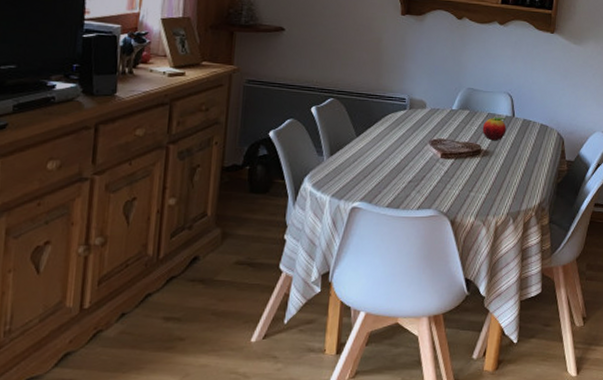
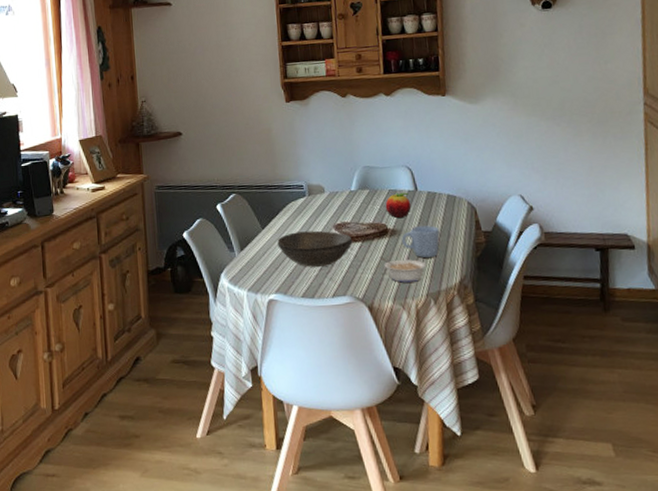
bowl: none [370,143,446,179] -> present [277,230,353,267]
legume: none [470,176,512,201] -> present [380,258,427,283]
mug: none [492,150,528,180] -> present [402,225,440,259]

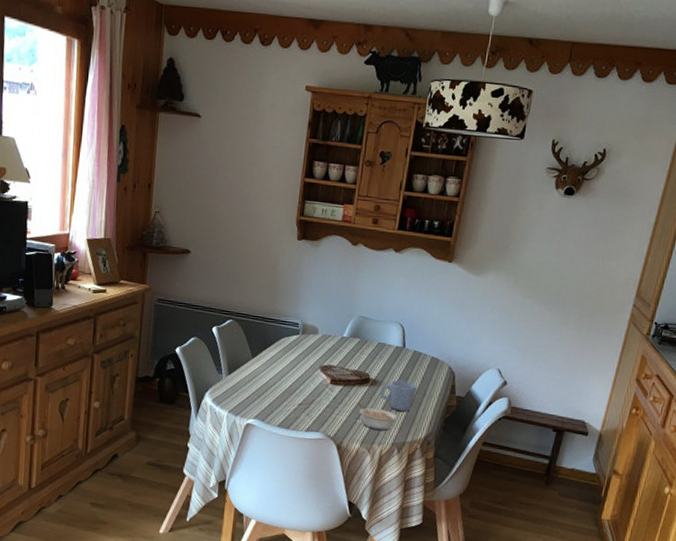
bowl: present [277,230,353,267] -> none [264,366,335,402]
fruit: present [385,192,412,218] -> none [371,346,396,370]

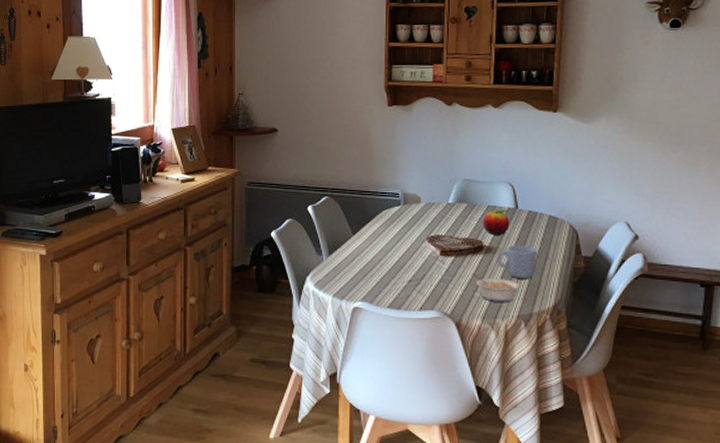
fruit: none [371,346,396,370] -> present [483,209,510,235]

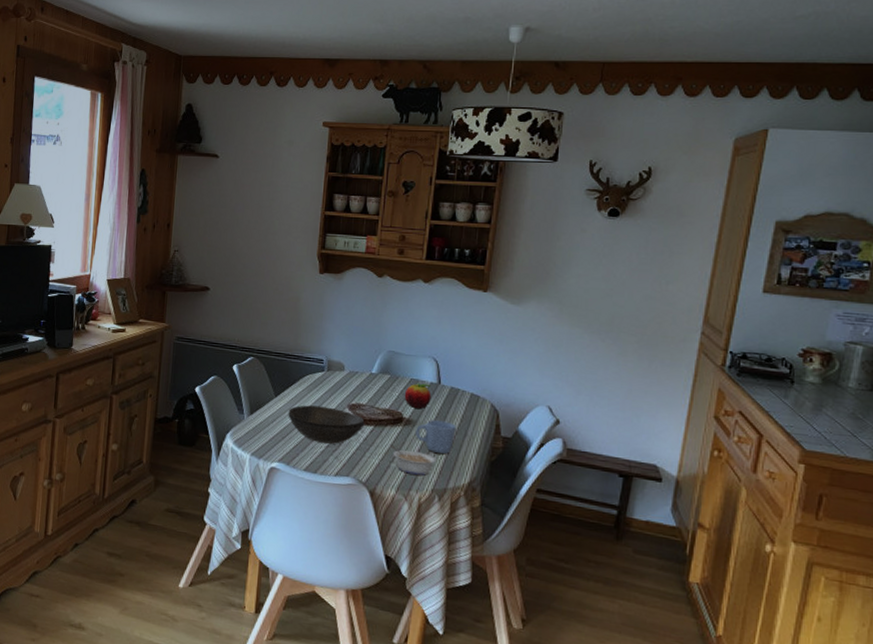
bowl: none [367,241,445,278] -> present [288,405,365,444]

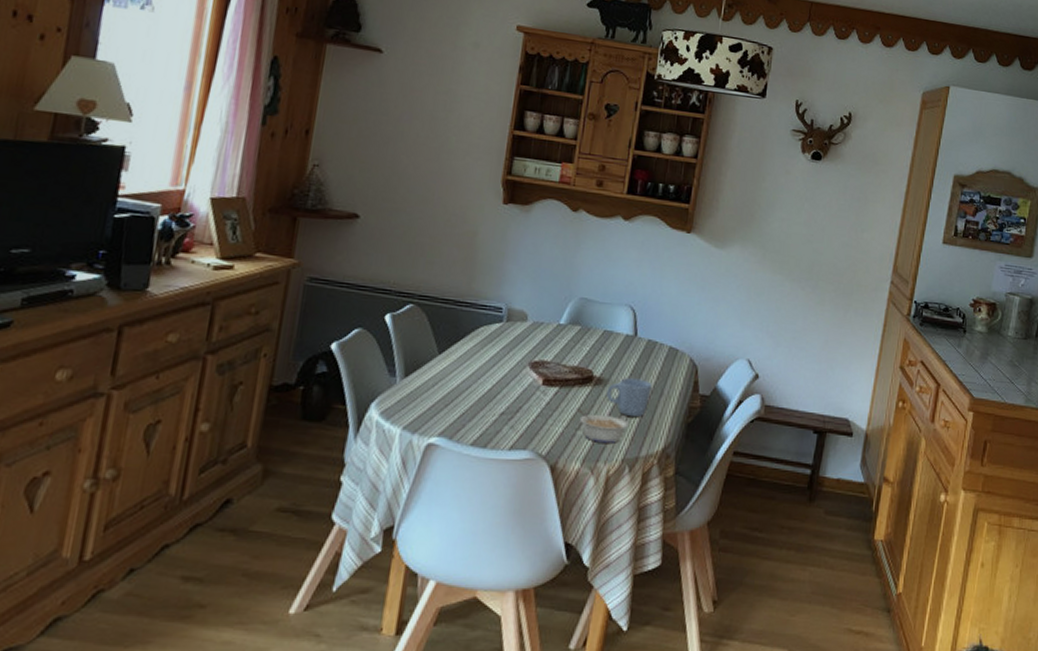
bowl: present [288,405,365,444] -> none [454,363,549,411]
fruit: present [404,383,432,409] -> none [595,335,627,365]

